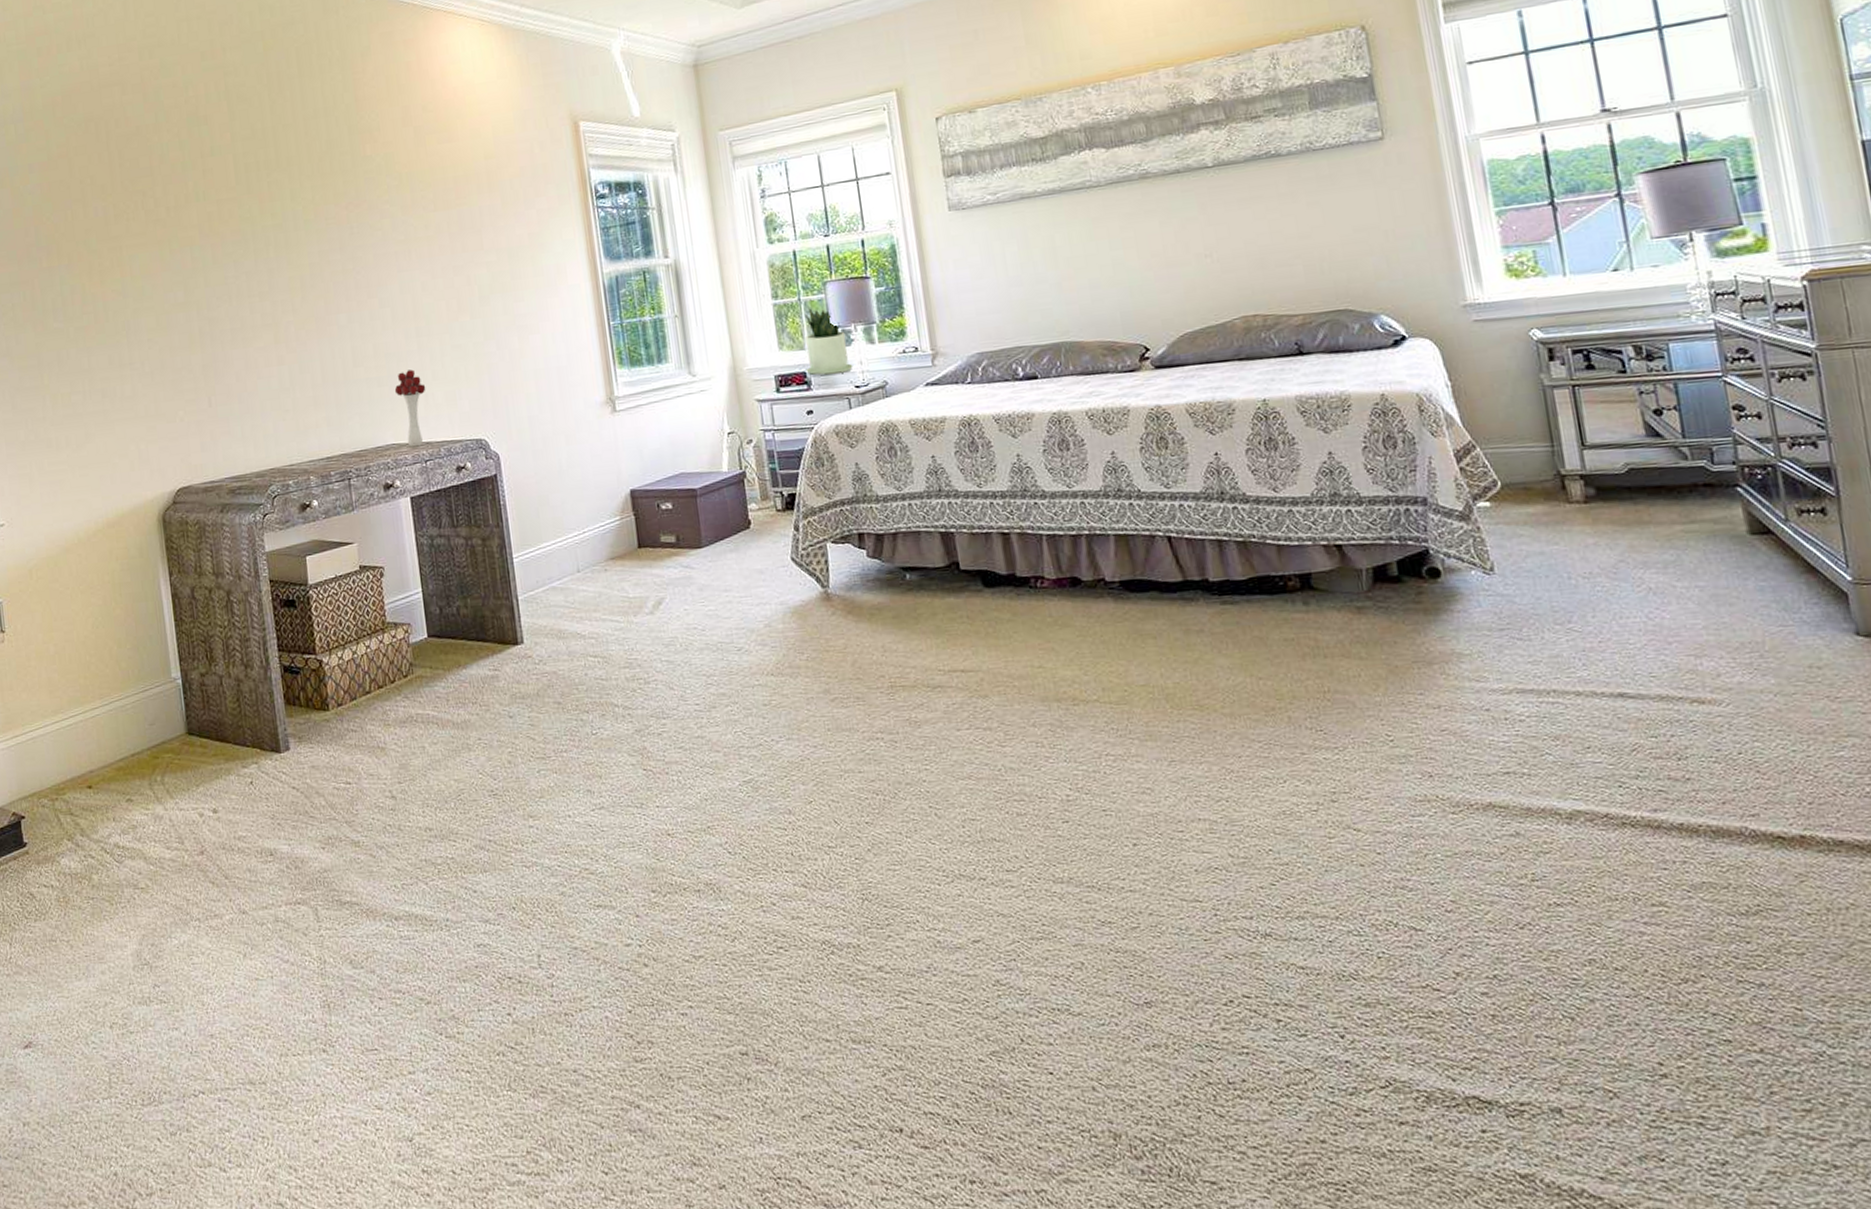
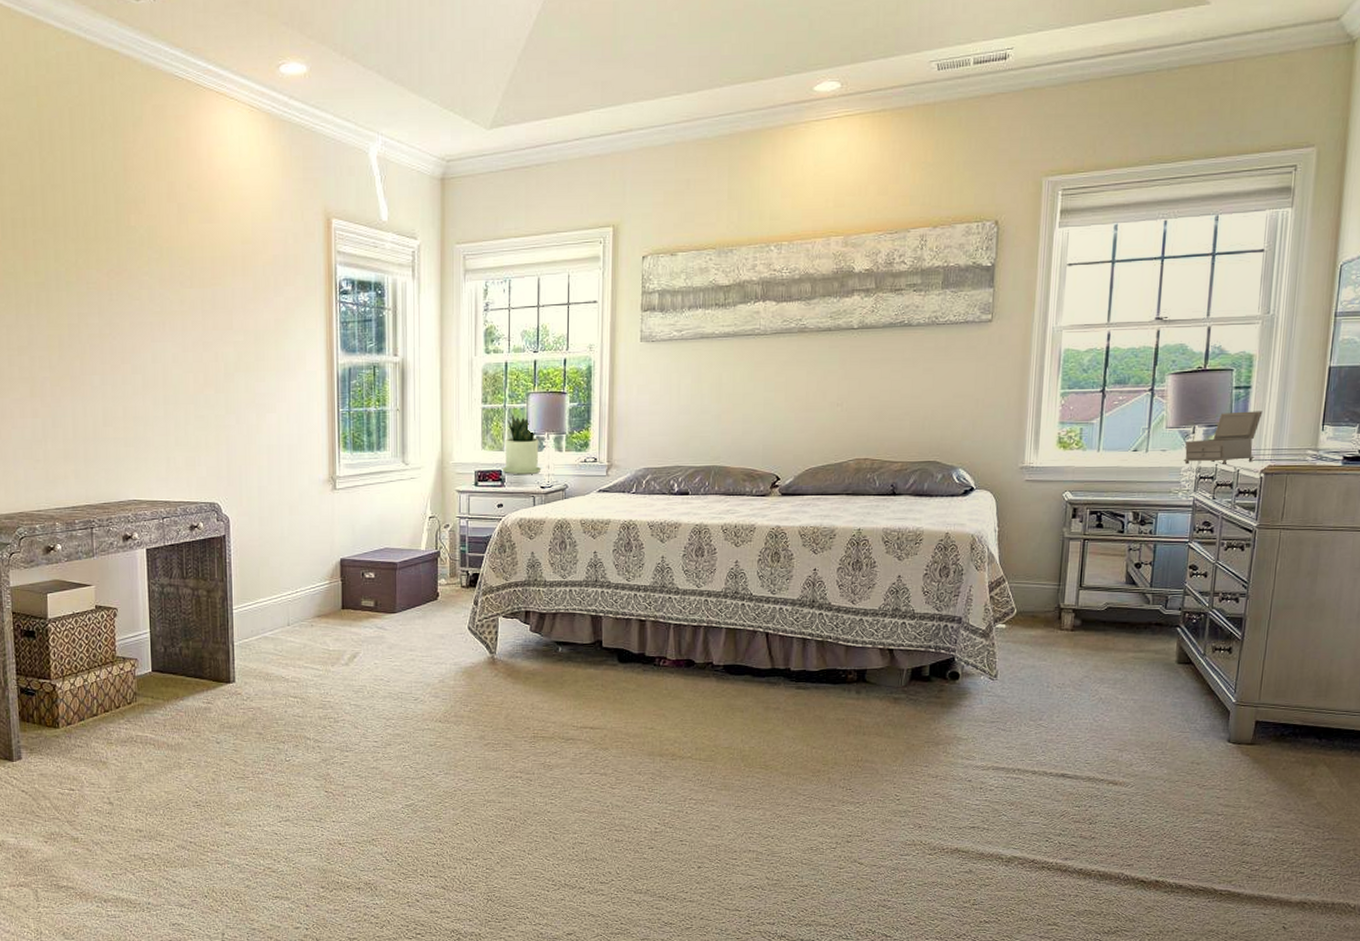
flower bouquet: present [394,369,426,448] -> none [139,434,169,505]
jewelry box: none [1684,204,1788,281] -> present [1183,411,1263,465]

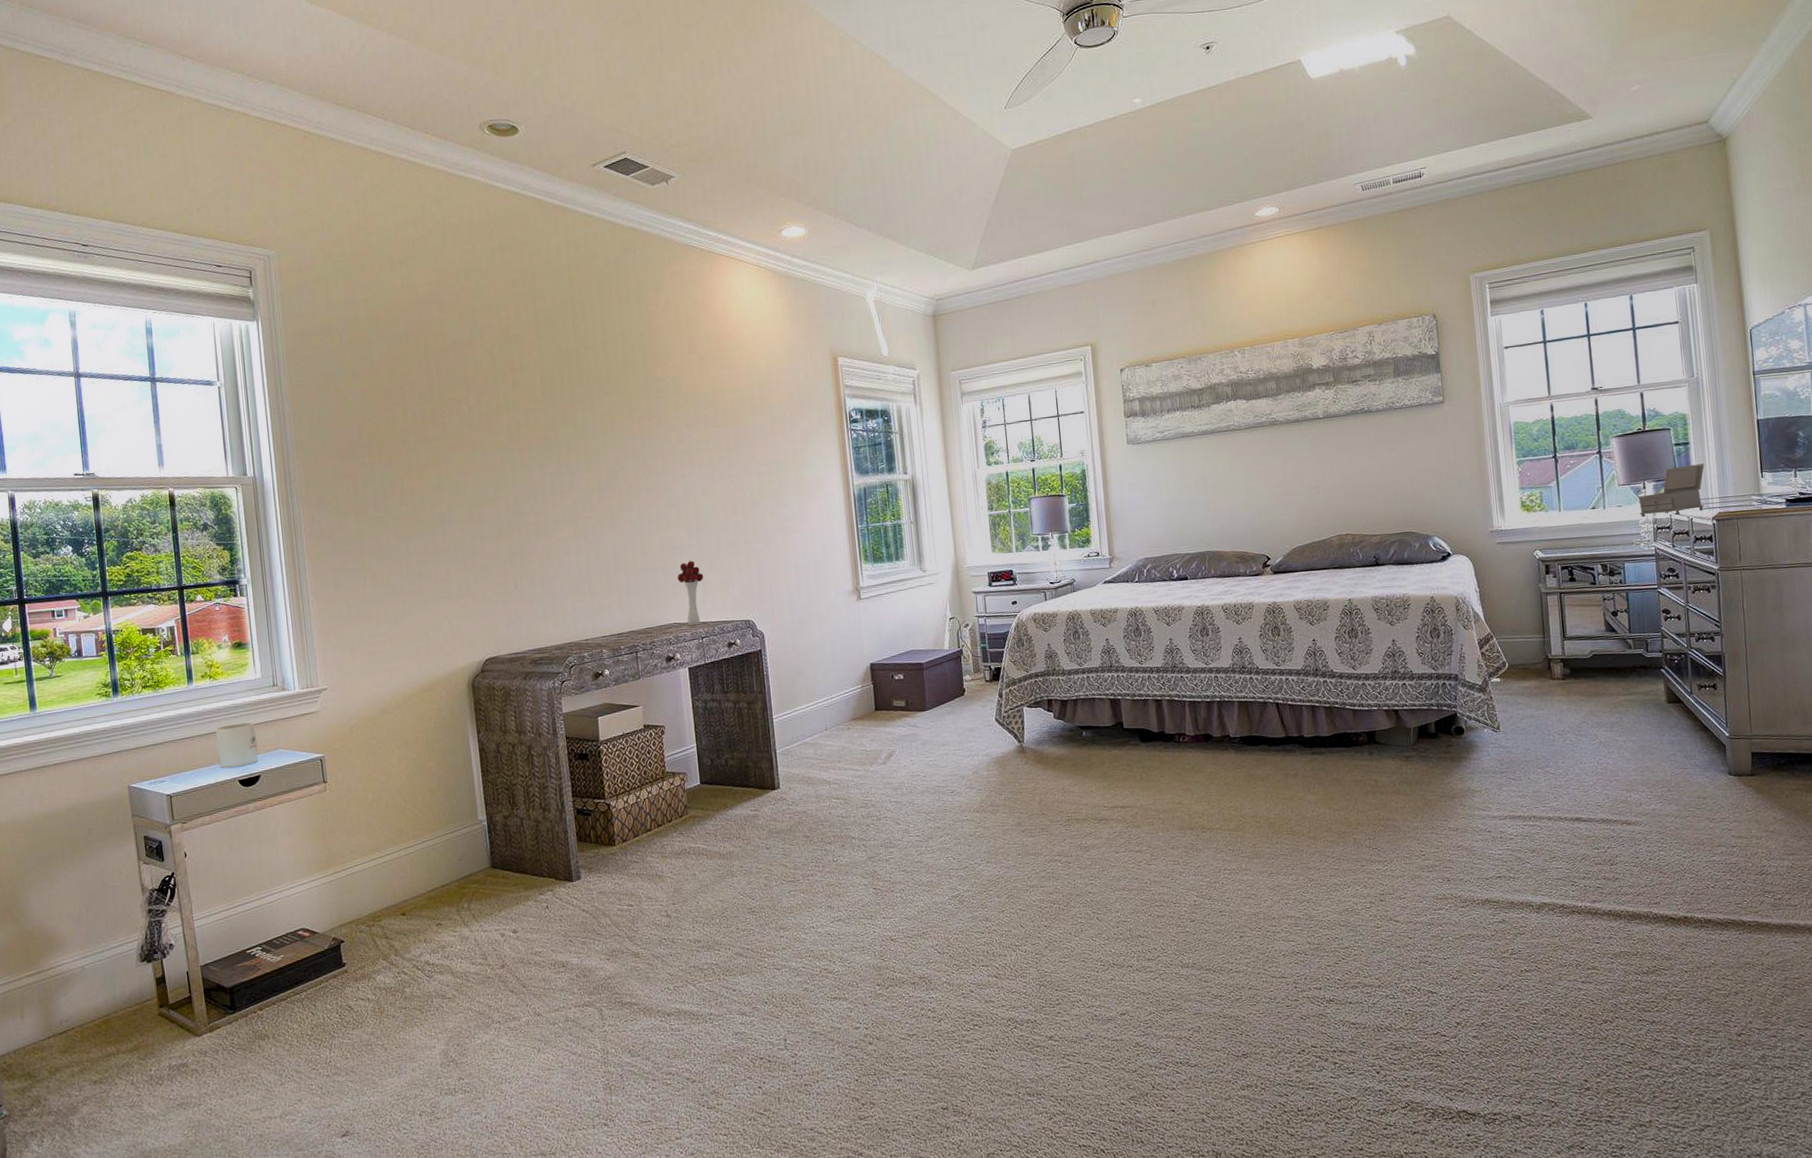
flower bouquet: none [139,434,169,505] -> present [677,561,704,626]
planter: present [502,413,542,476] -> none [1012,518,1049,574]

